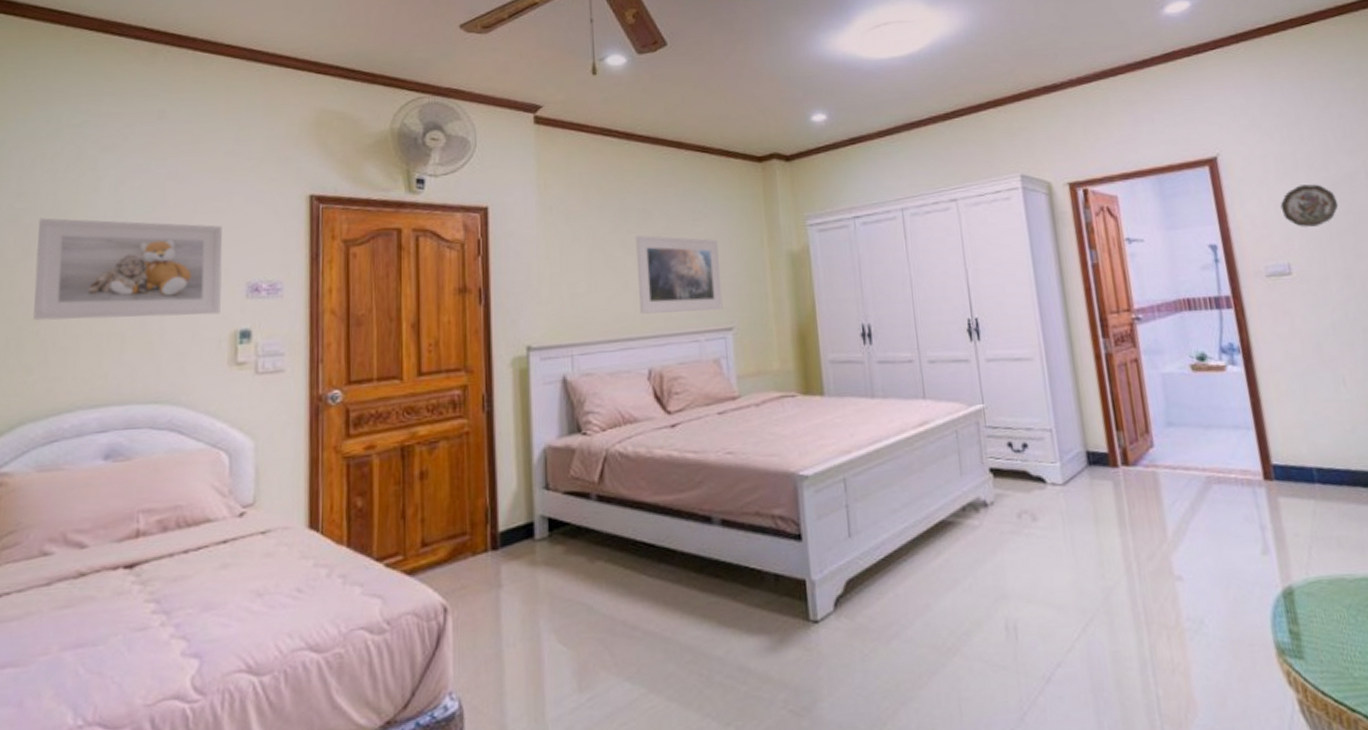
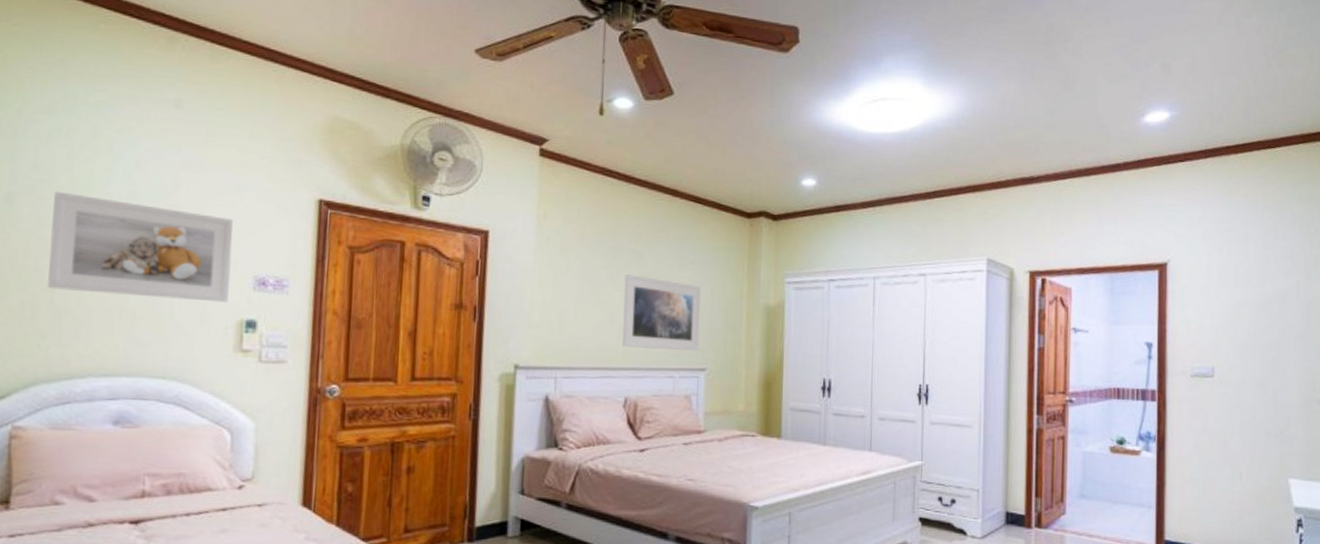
decorative plate: present [1280,184,1339,227] -> none [1215,297,1267,337]

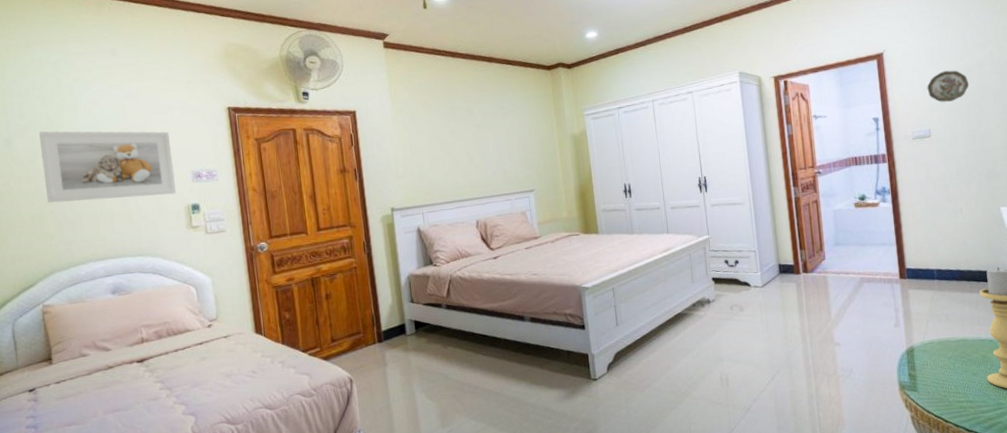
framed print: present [622,274,701,352] -> none [462,127,527,183]
decorative plate: none [1215,297,1267,337] -> present [927,70,969,103]

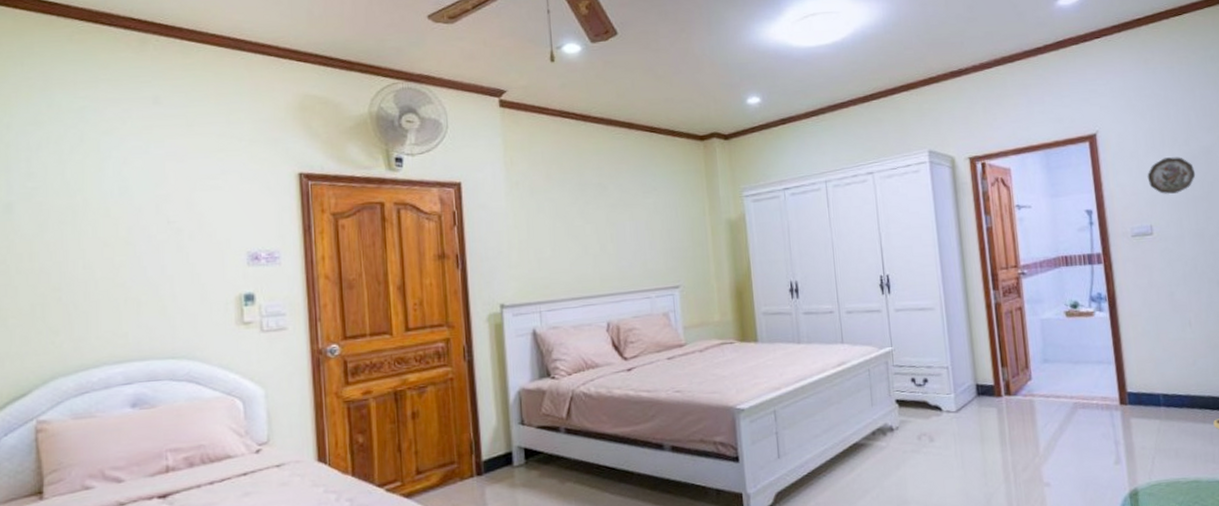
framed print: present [39,131,176,203] -> none [51,195,225,288]

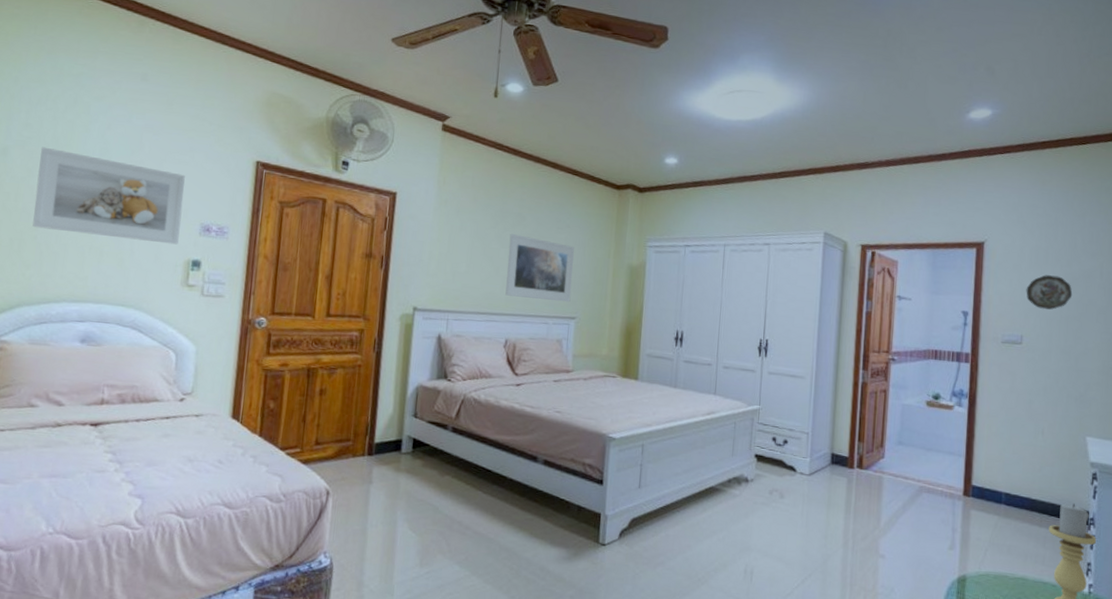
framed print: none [51,195,225,288] -> present [32,146,185,245]
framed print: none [593,206,671,275] -> present [505,234,574,303]

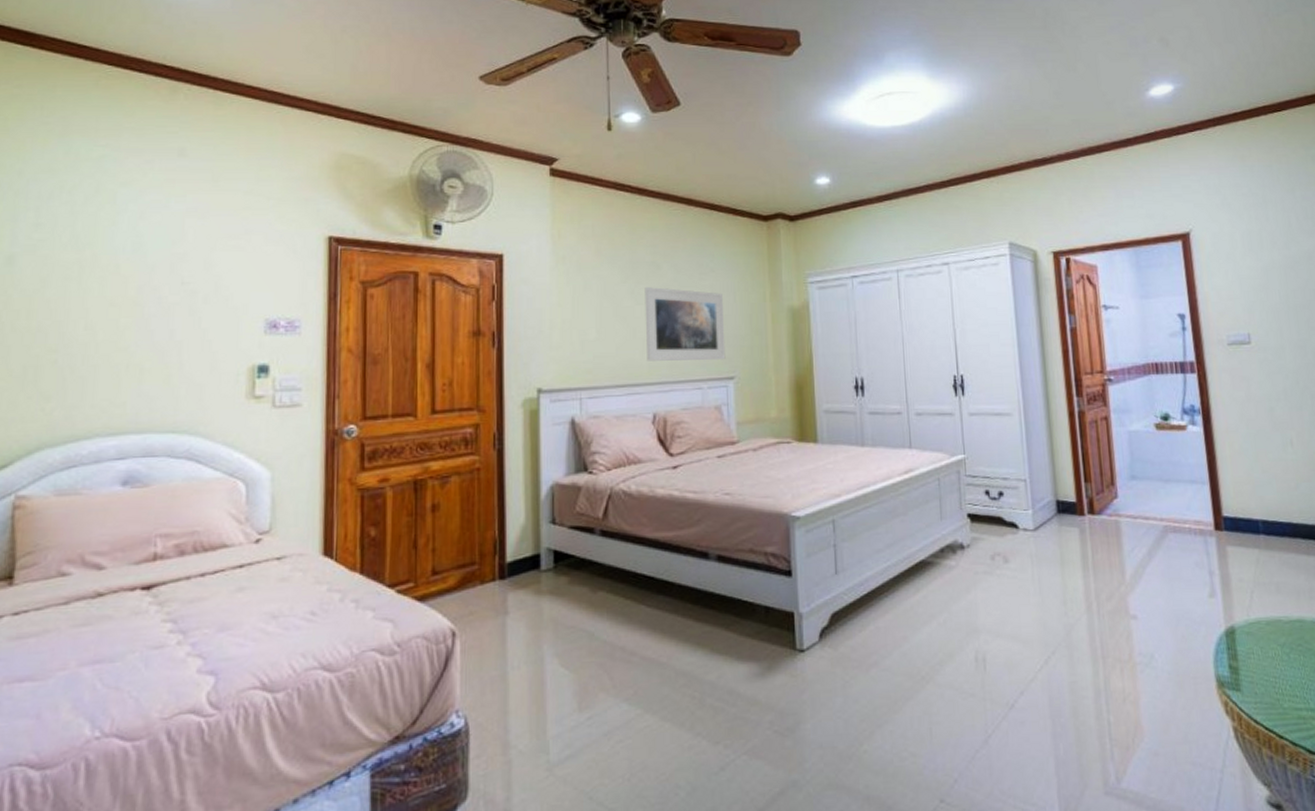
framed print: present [32,146,185,245] -> none [51,249,242,350]
decorative plate: present [1026,275,1073,310] -> none [1244,261,1297,300]

